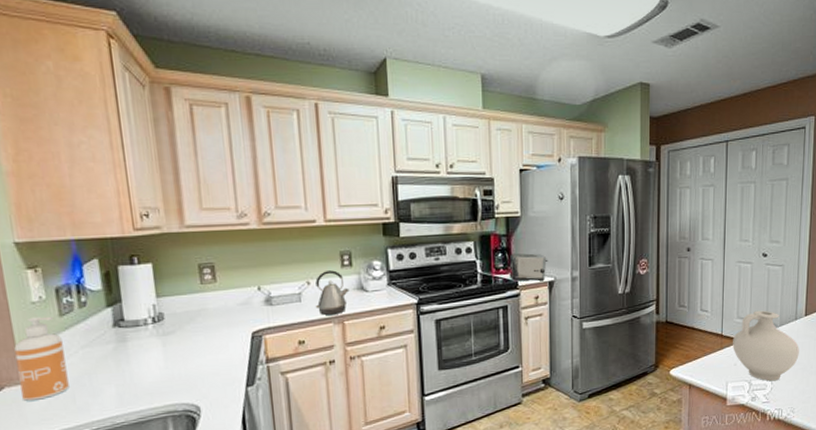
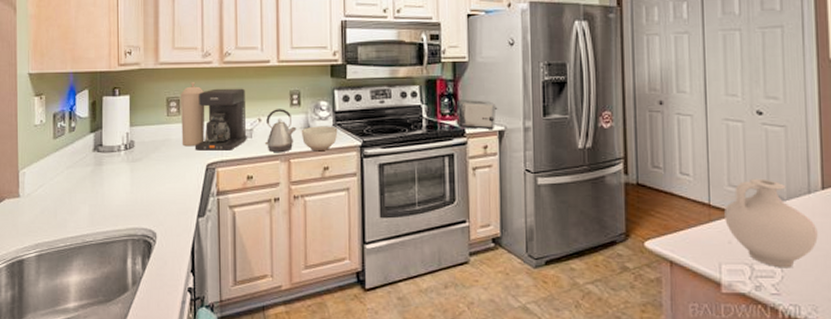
soap dispenser: present [14,316,69,401] -> none [17,138,53,213]
canister: none [215,246,247,315] -> present [181,82,205,147]
coffee maker: none [236,250,296,319] -> present [194,88,247,151]
bowl: none [354,285,393,312] -> present [301,126,338,152]

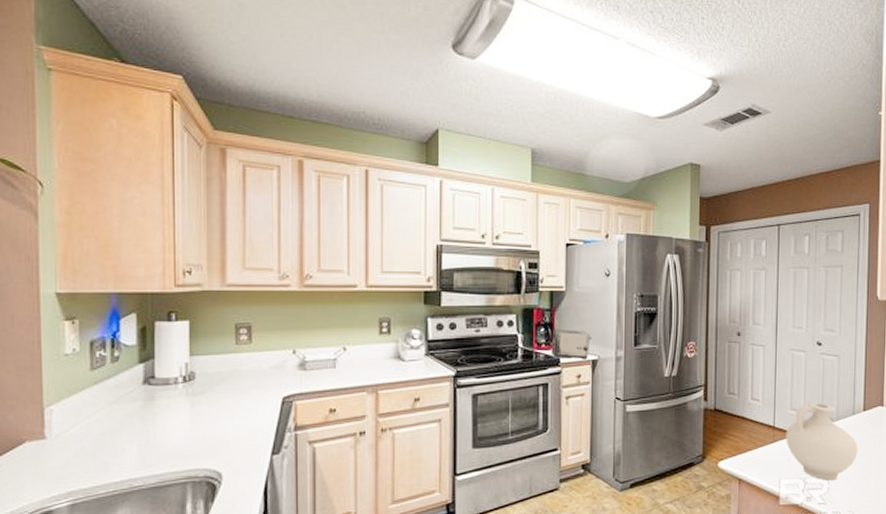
canister: present [181,82,205,147] -> none [253,307,282,378]
coffee maker: present [194,88,247,151] -> none [268,314,330,382]
kettle: present [264,109,297,153] -> none [349,337,386,384]
bowl: present [301,126,338,152] -> none [390,355,431,382]

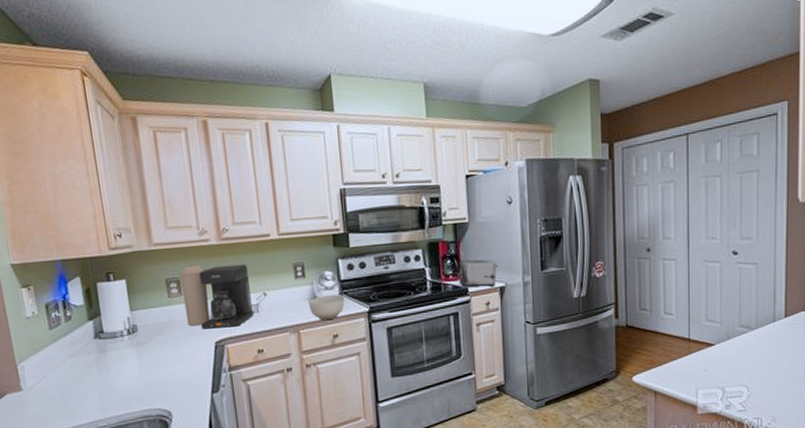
canister: none [253,307,282,378] -> present [180,261,210,327]
coffee maker: none [268,314,330,382] -> present [199,264,254,330]
bowl: none [390,355,431,382] -> present [307,295,345,321]
ceramic jug: present [786,402,858,481] -> none [702,312,779,388]

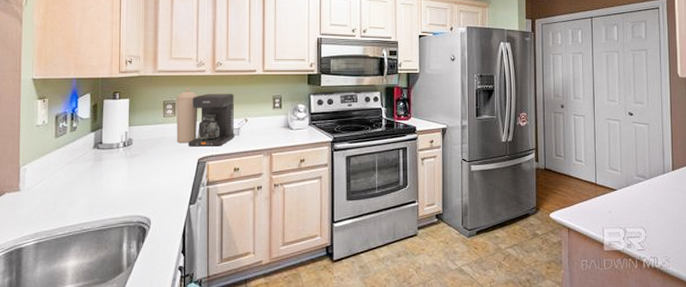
bowl: present [307,295,345,321] -> none [281,125,313,147]
toaster: present [458,259,498,288] -> none [409,103,442,128]

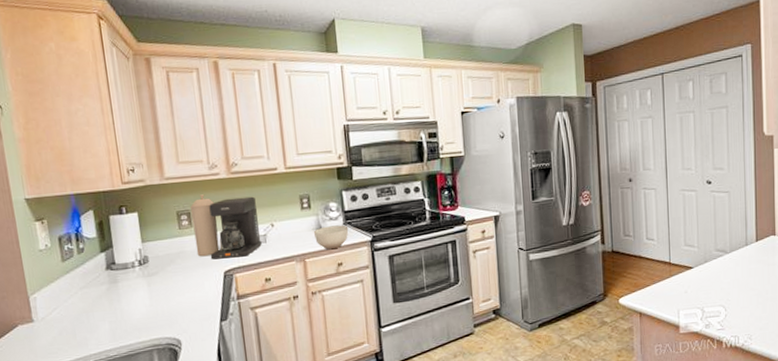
bowl: none [281,125,313,147] -> present [313,225,349,250]

